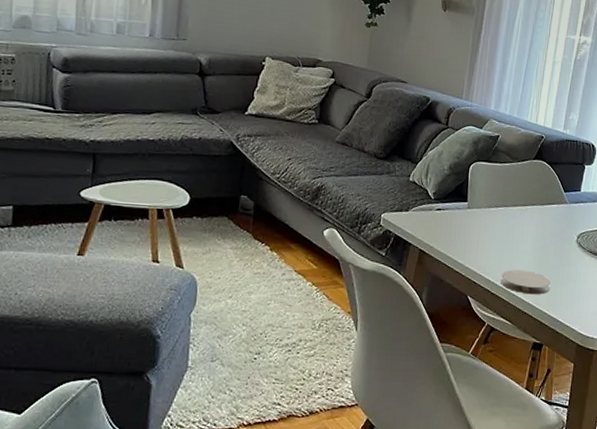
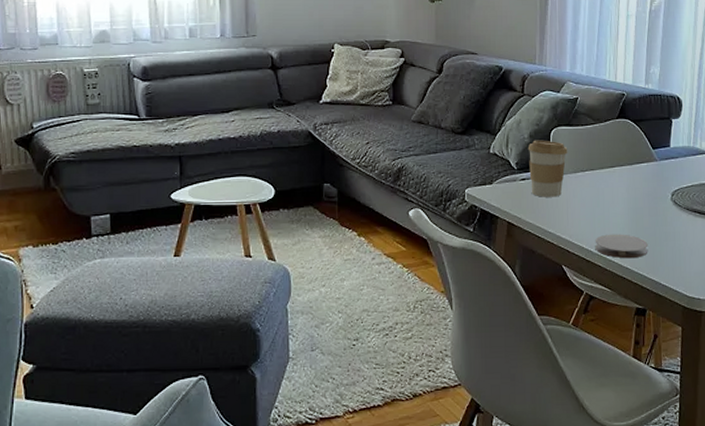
coffee cup: none [445,172,485,230] -> present [527,140,568,197]

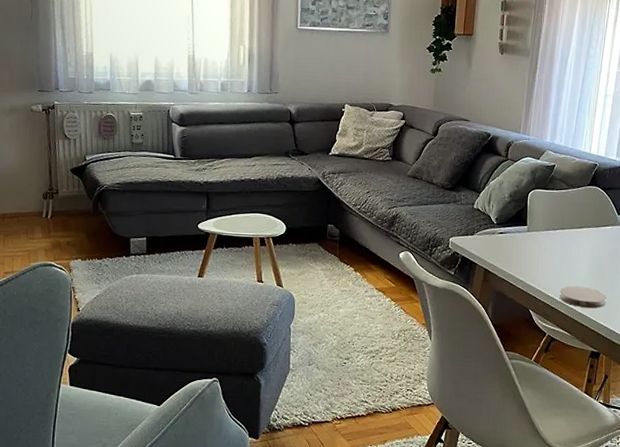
coffee cup: present [527,140,568,197] -> none [507,199,542,251]

